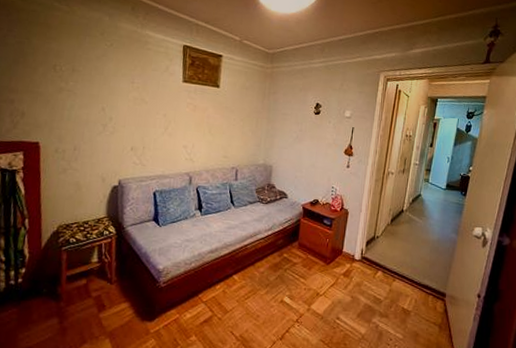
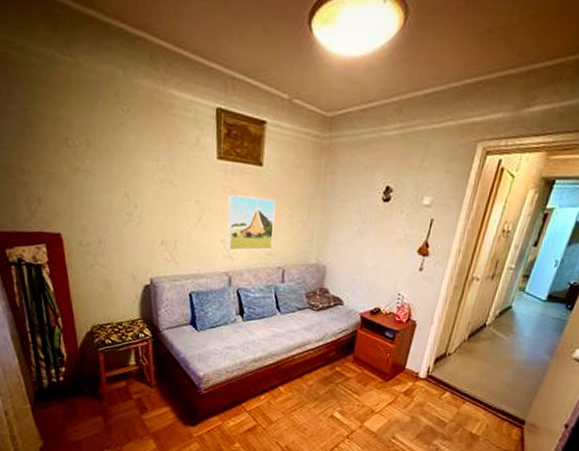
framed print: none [189,109,230,155] -> present [227,194,276,251]

